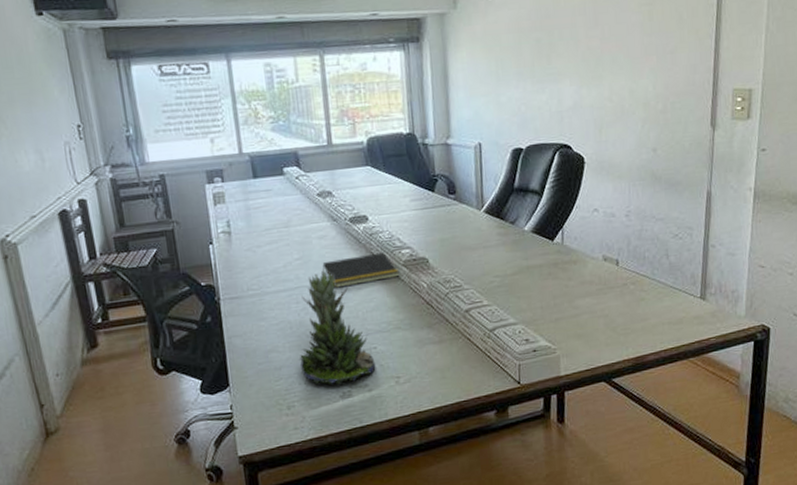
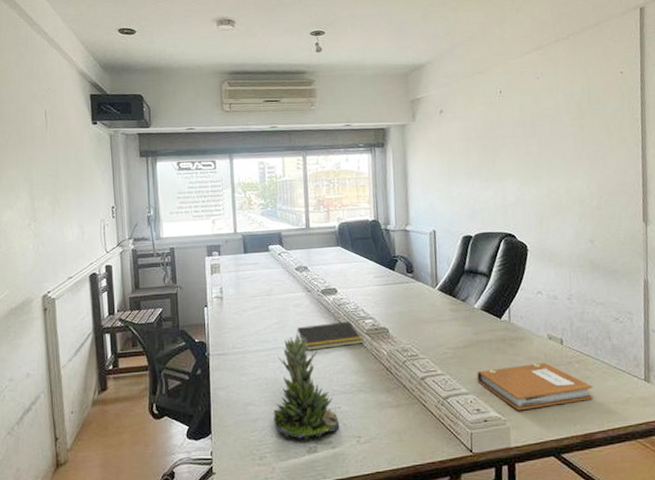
notebook: none [526,286,648,338] -> present [477,363,593,411]

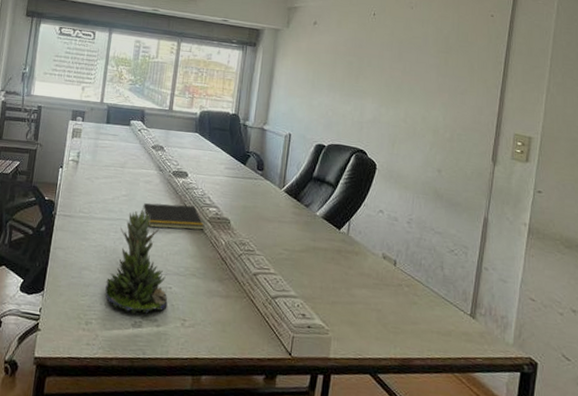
notebook: present [477,363,593,411] -> none [308,277,419,325]

